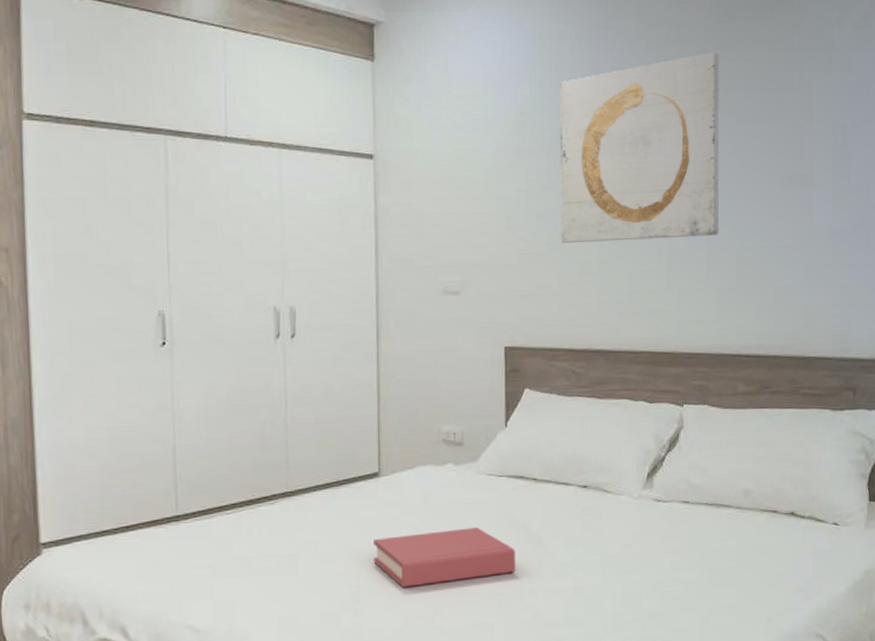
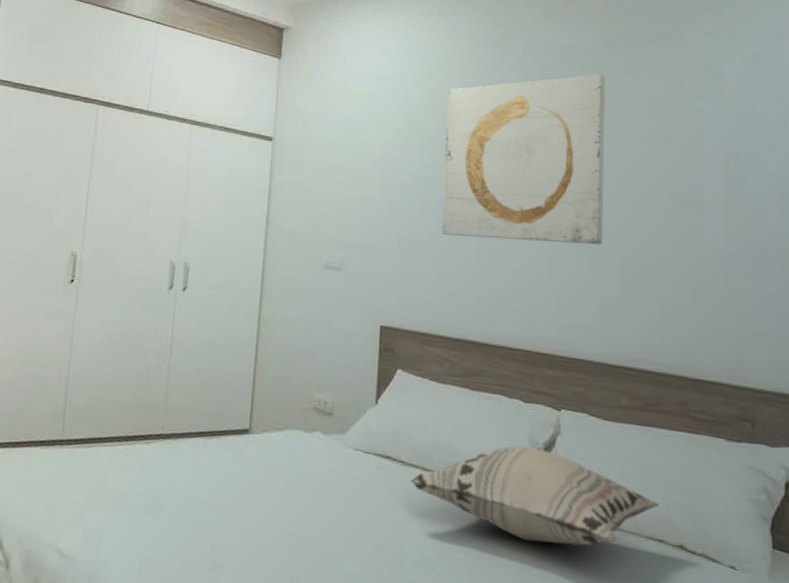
hardback book: present [374,527,516,588] -> none [236,494,377,556]
decorative pillow: none [544,445,772,533] -> present [411,446,659,546]

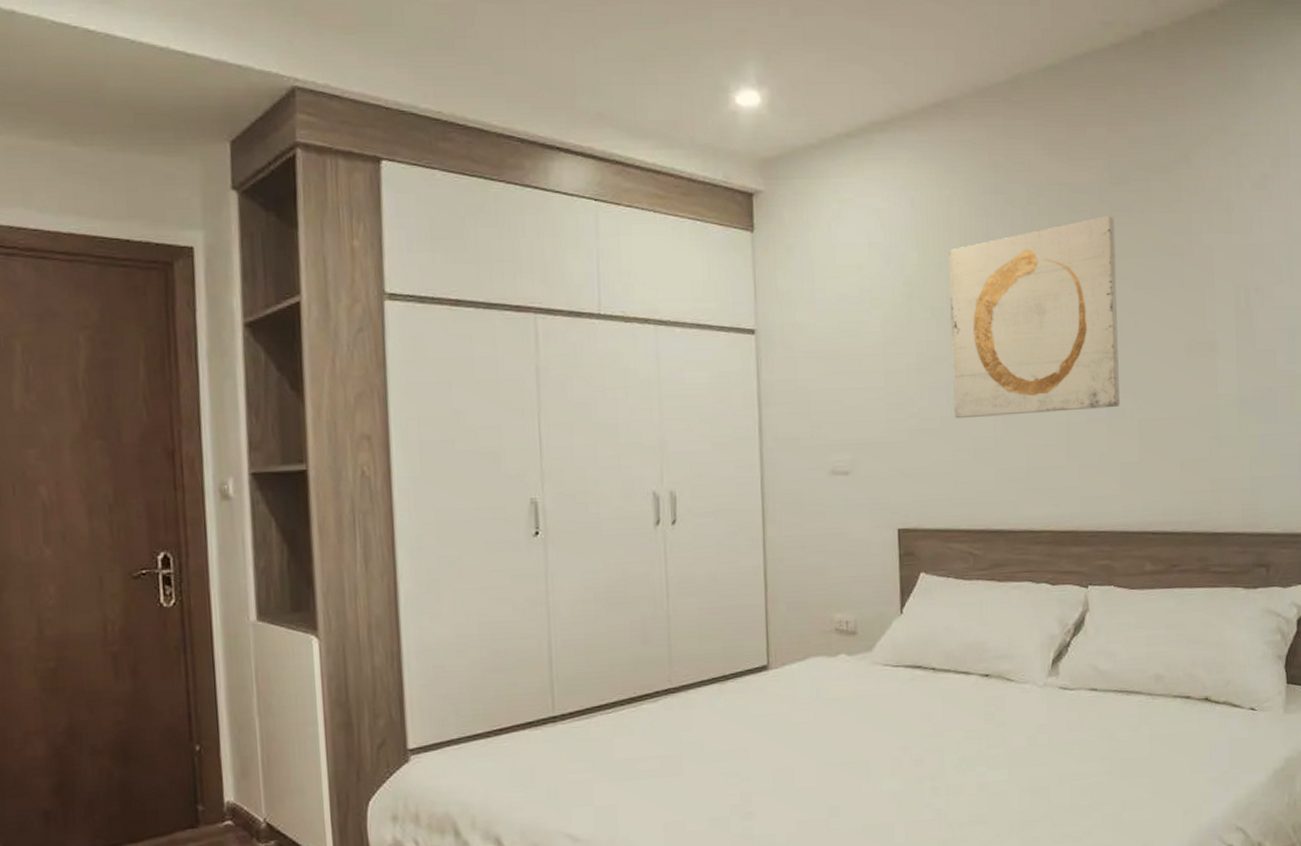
decorative pillow: present [411,446,659,546] -> none [944,629,1184,724]

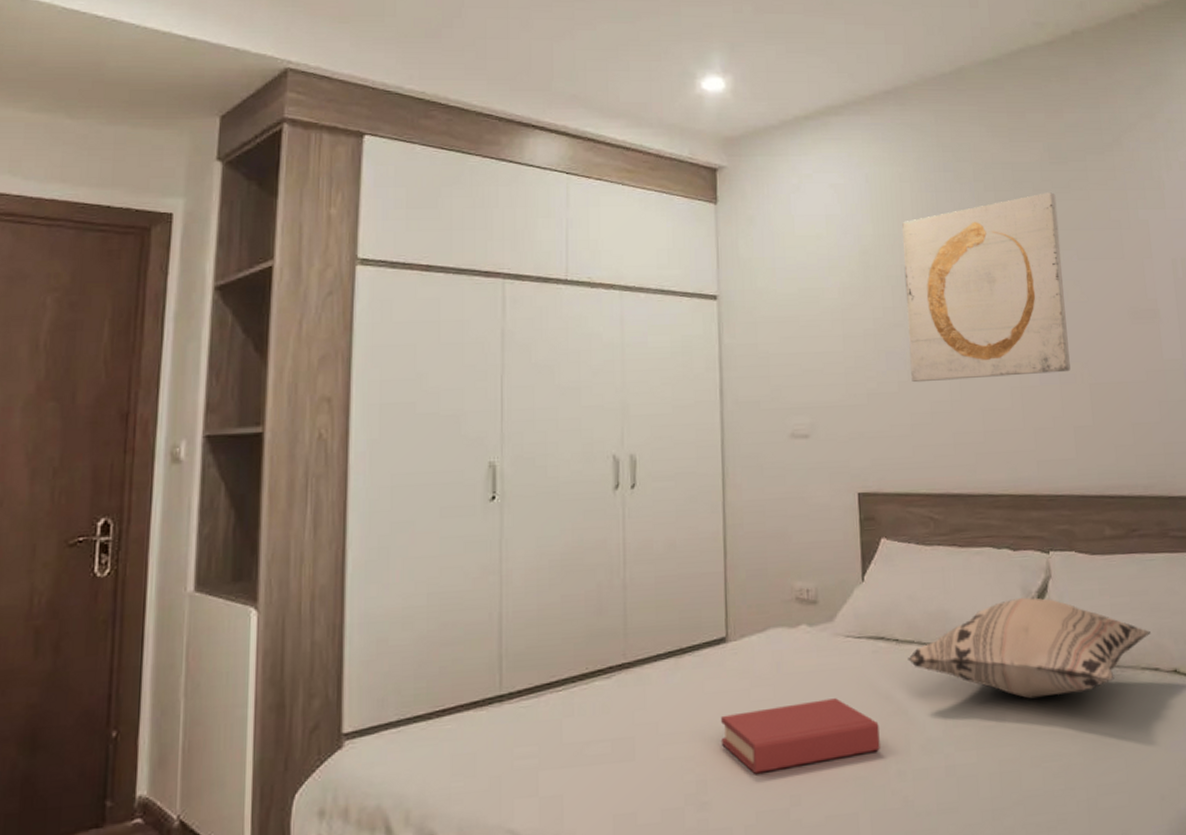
hardback book: none [764,721,916,788] -> present [721,698,880,774]
decorative pillow: none [944,629,1184,724] -> present [907,597,1151,699]

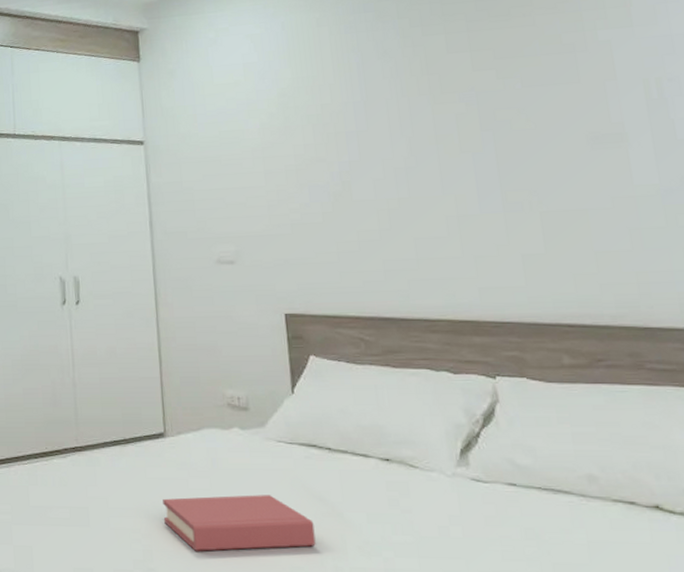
wall art: present [902,192,1071,383] -> none [321,22,516,213]
decorative pillow: present [907,597,1151,699] -> none [341,419,624,517]

